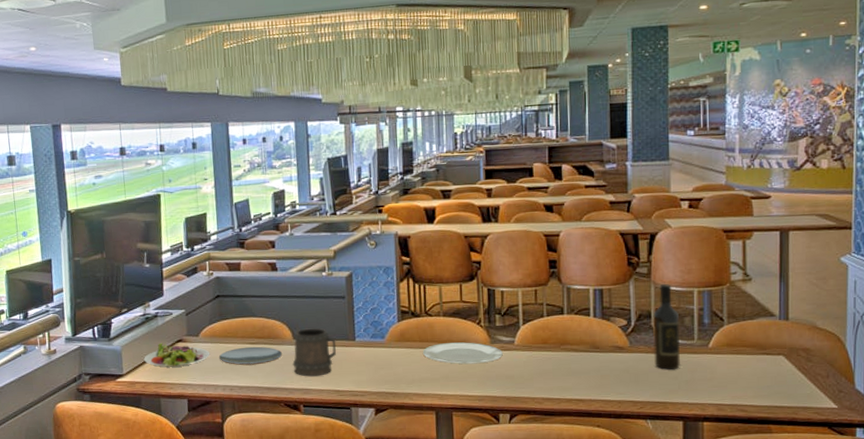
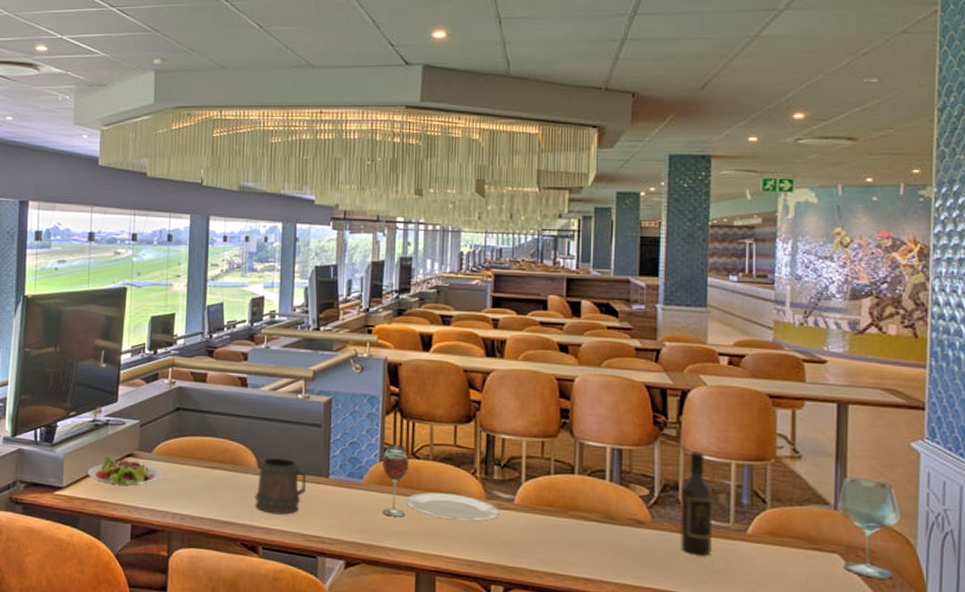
plate: present [218,346,283,366] -> none [171,470,245,493]
wineglass: none [400,305,423,367] -> present [382,444,408,517]
wine glass: none [781,291,833,372] -> present [837,477,901,580]

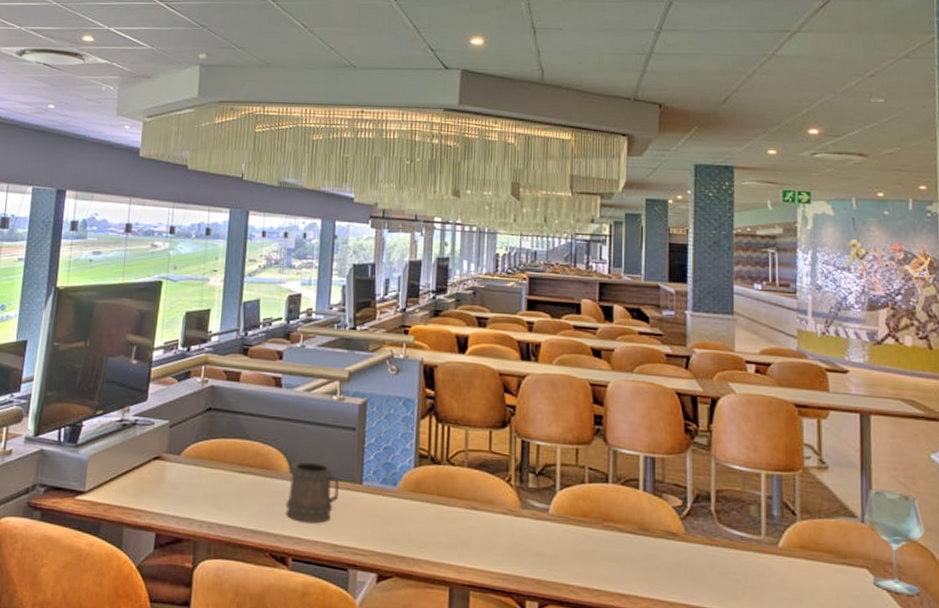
salad plate: present [88,455,163,486] -> none [112,457,191,491]
wineglass: present [382,444,408,517] -> none [416,449,443,527]
plate: present [406,492,500,522] -> none [441,500,534,533]
wine bottle: present [680,451,713,556] -> none [713,461,746,570]

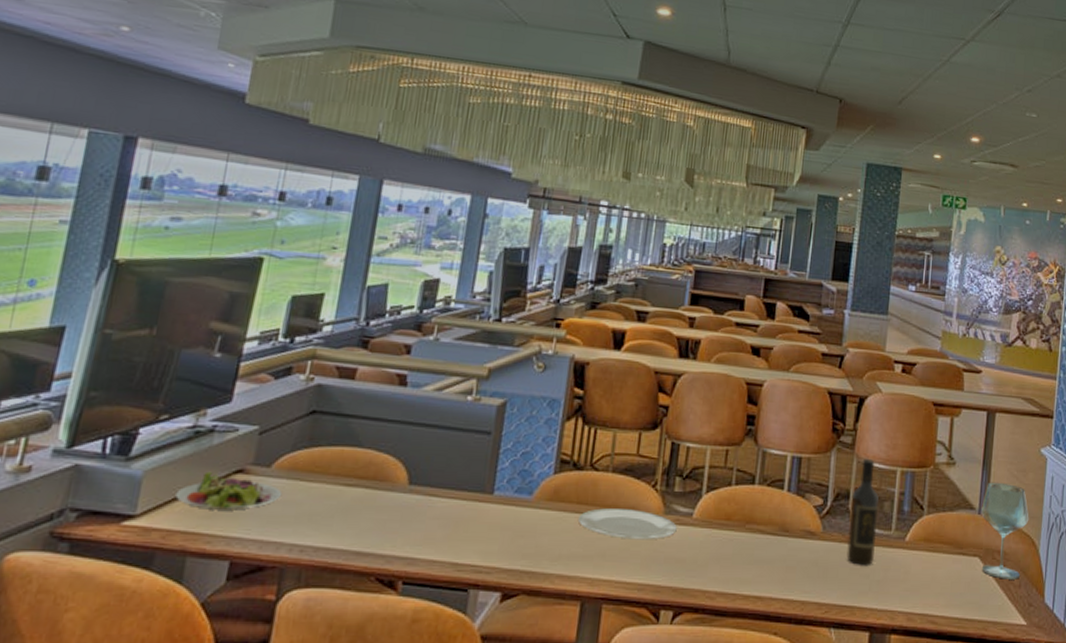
salad plate: none [112,457,191,491] -> present [175,471,283,511]
beer mug: present [285,461,340,523] -> none [400,470,468,541]
plate: none [441,500,534,533] -> present [578,508,677,540]
wine bottle: none [713,461,746,570] -> present [846,459,880,565]

